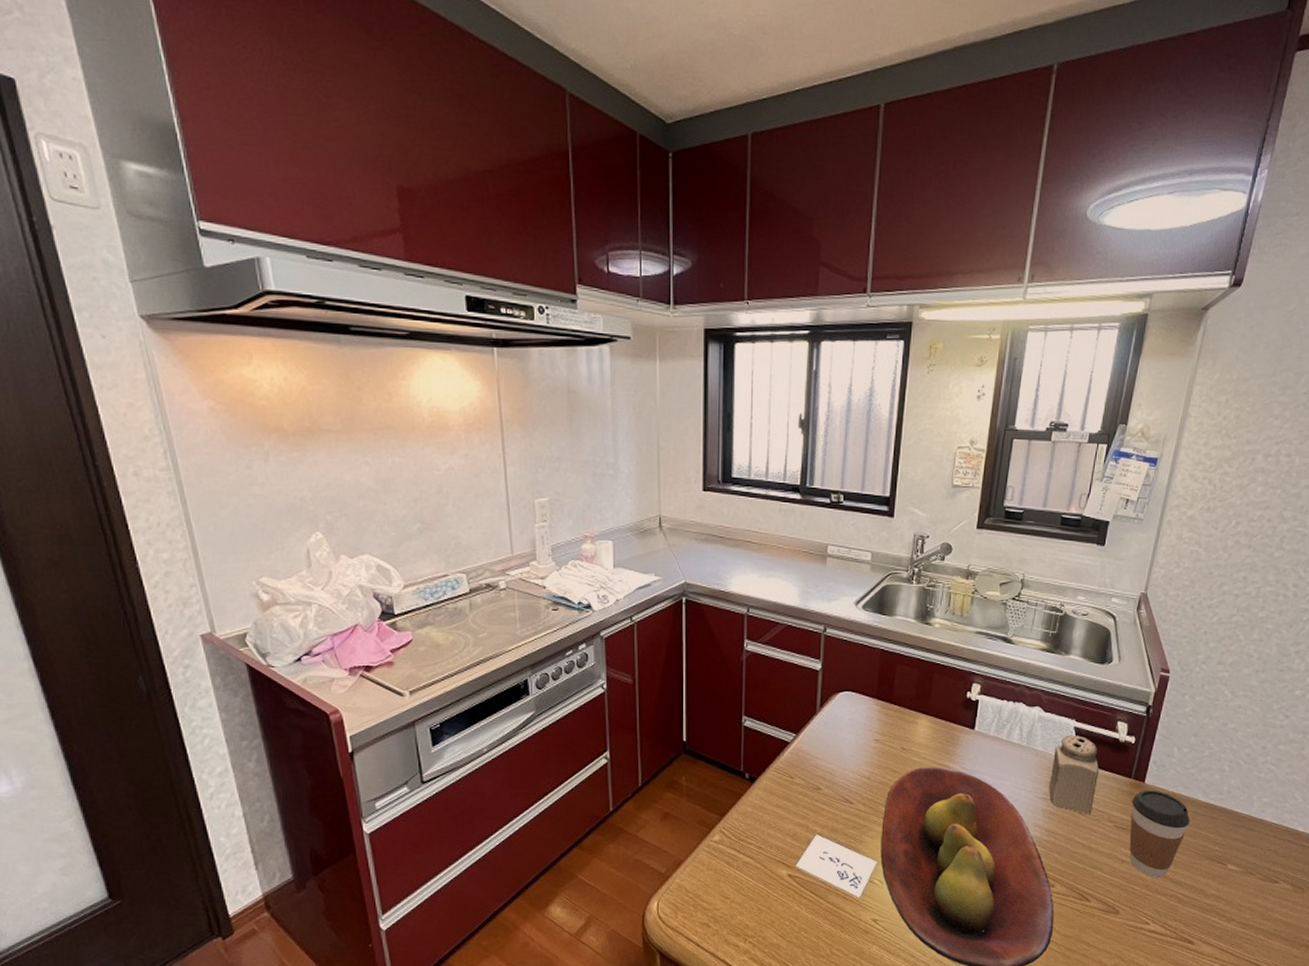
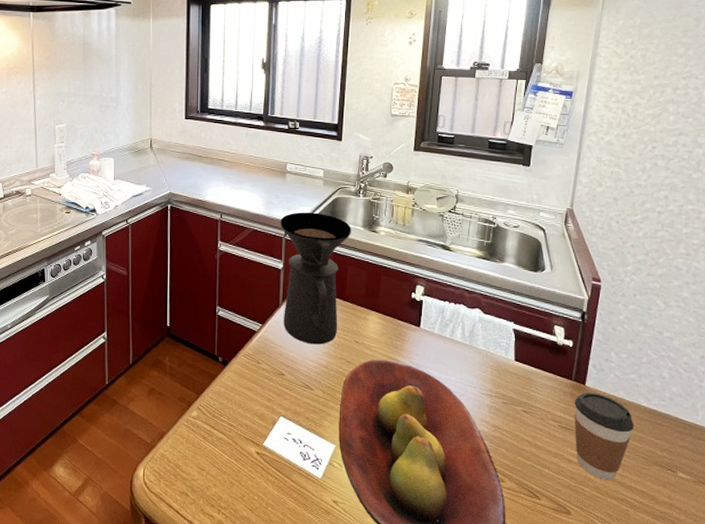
coffee maker: none [819,603,902,754] -> present [280,212,351,345]
salt shaker: present [1049,735,1100,814] -> none [493,336,540,413]

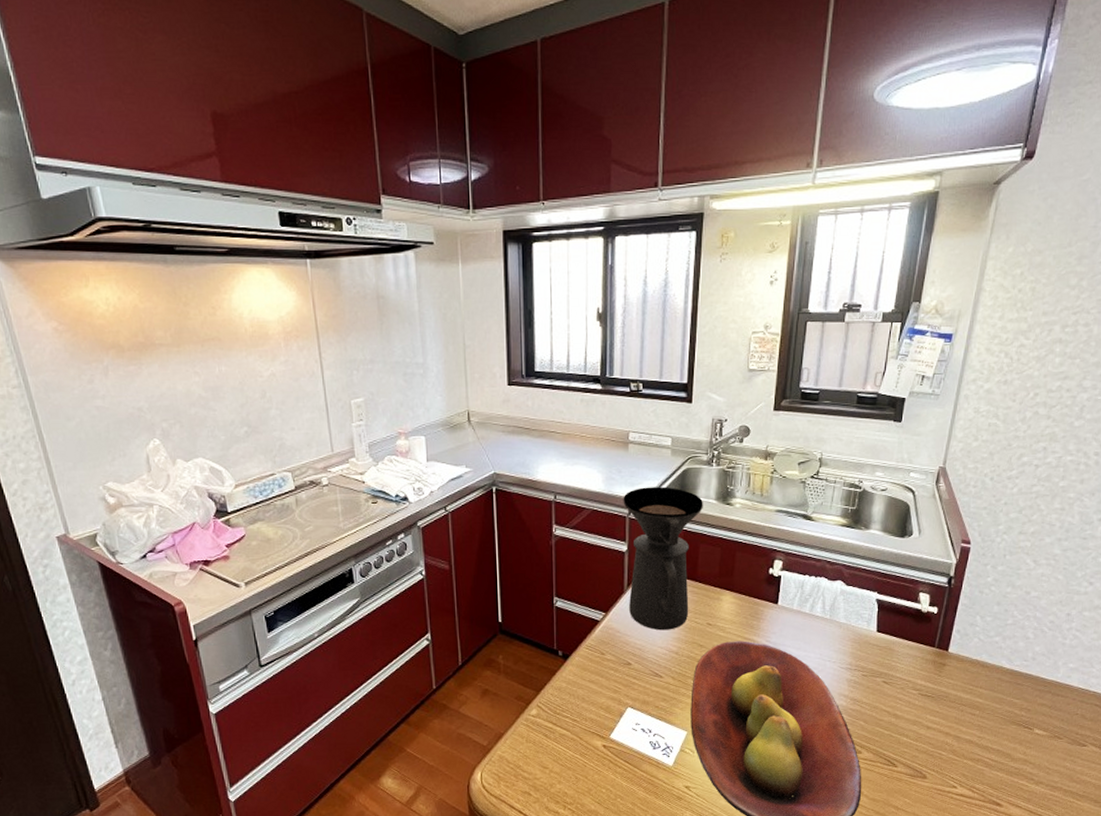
coffee cup: present [574,393,634,480] -> none [934,658,995,742]

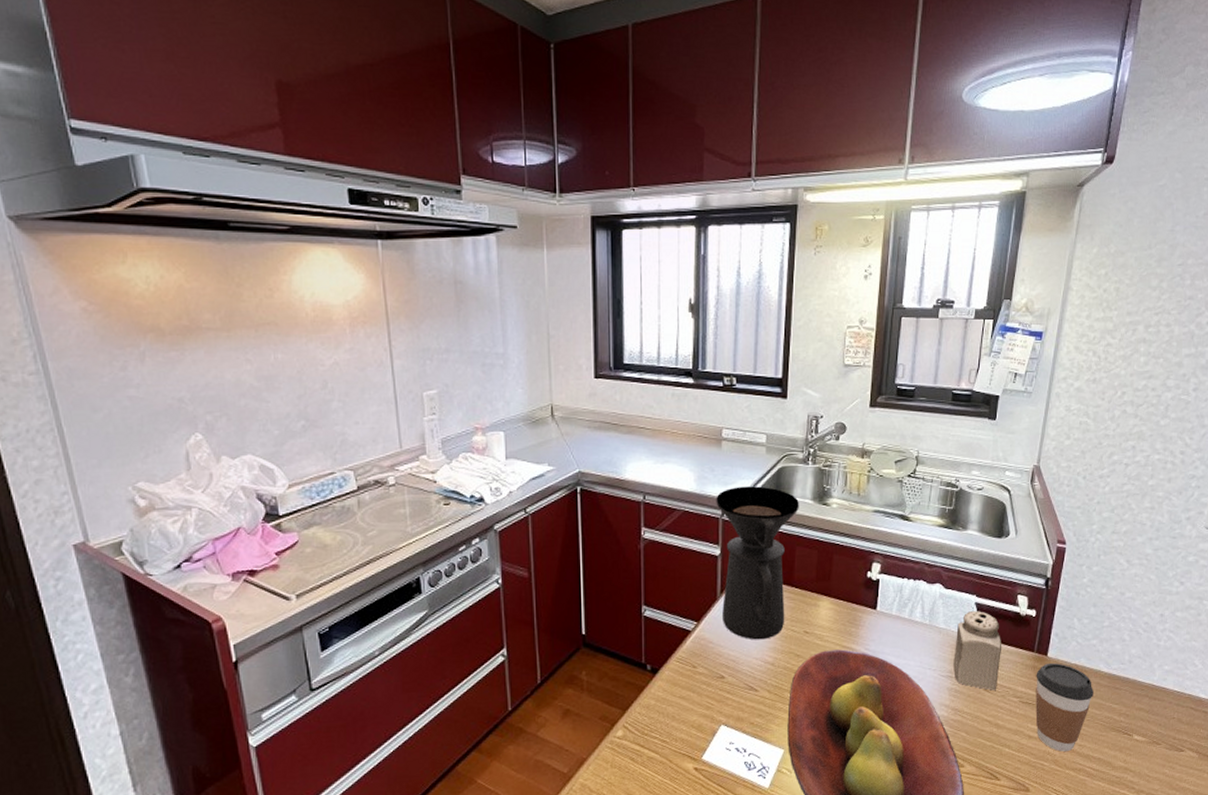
salt shaker: none [853,607,903,683] -> present [953,611,1002,691]
coffee cup: none [934,658,995,742] -> present [1035,663,1093,752]

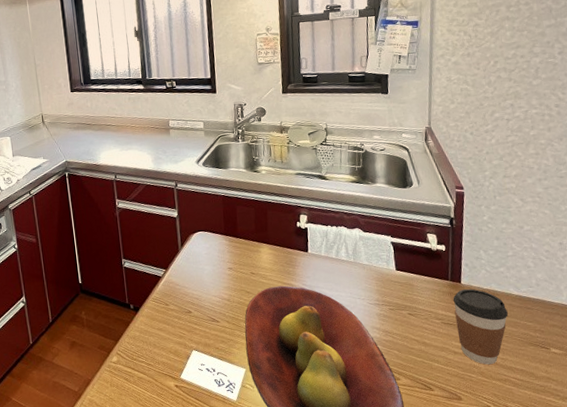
coffee maker: present [716,486,799,640] -> none [170,161,236,282]
salt shaker: present [953,611,1002,691] -> none [378,248,420,314]

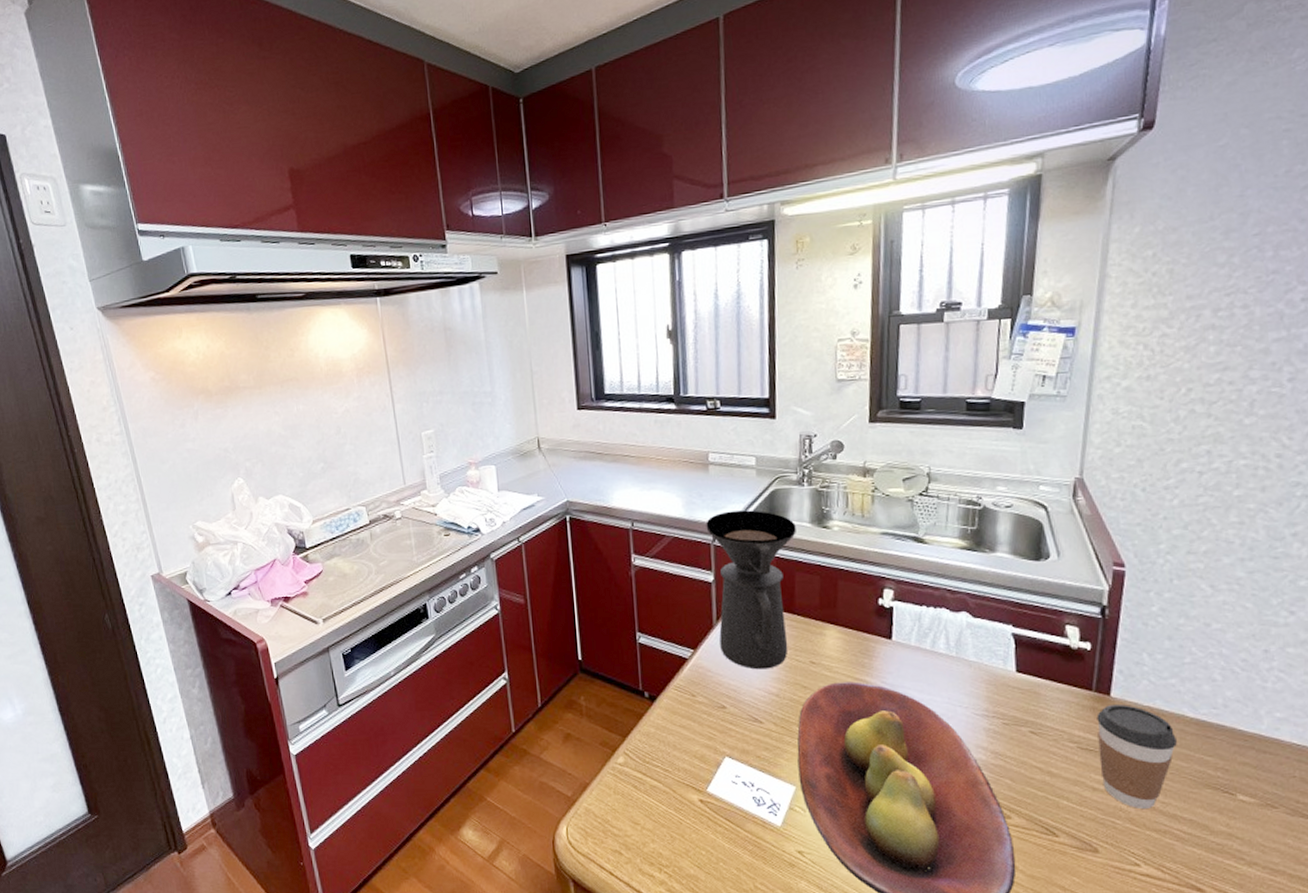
coffee maker: none [170,161,236,282] -> present [706,510,796,670]

